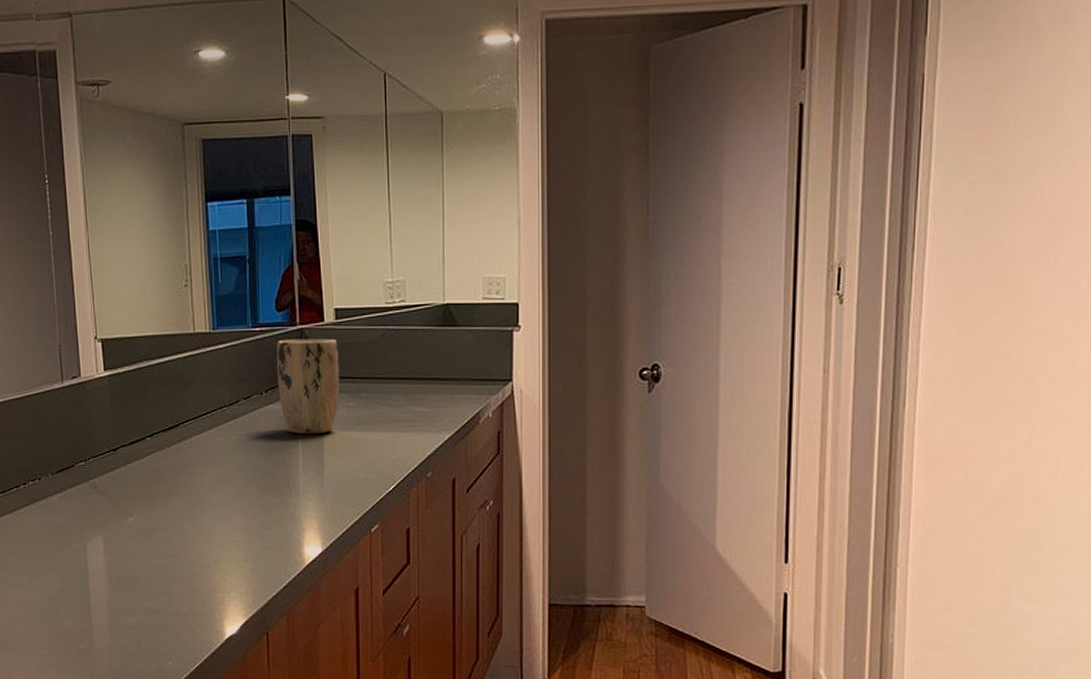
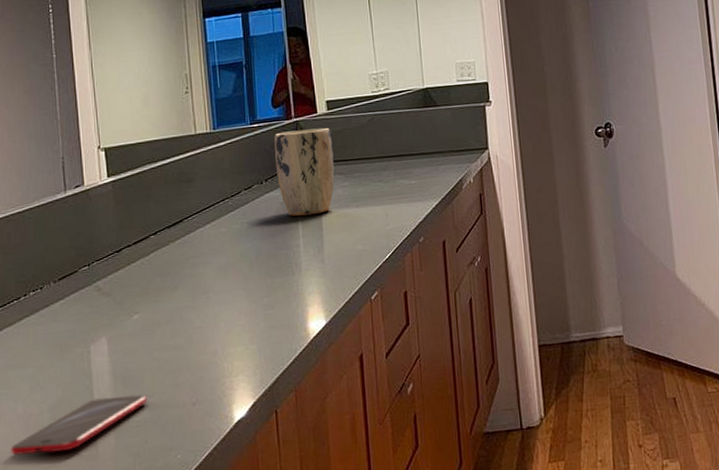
smartphone: none [13,595,142,642] -> present [11,394,148,456]

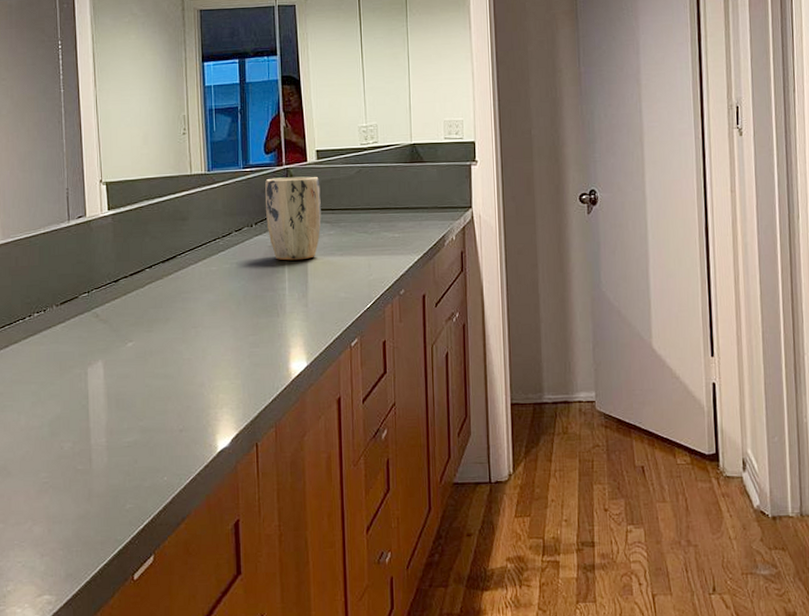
smartphone: present [11,394,148,456] -> none [13,416,139,465]

